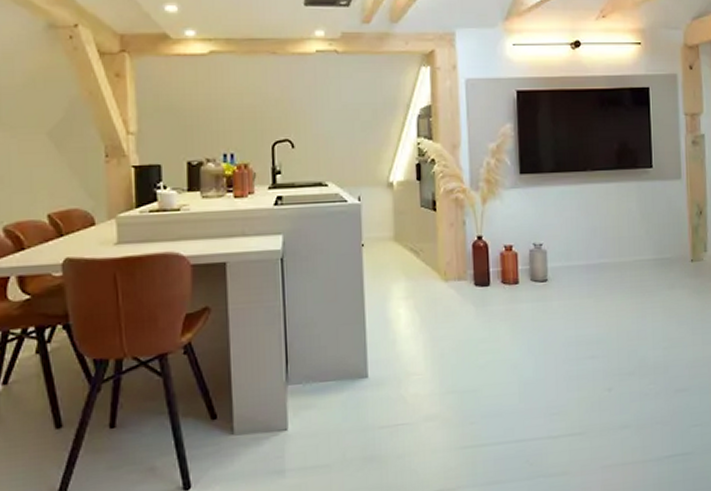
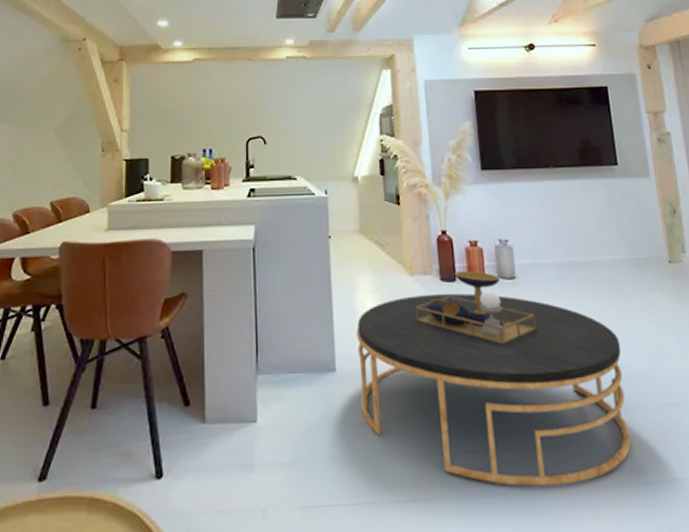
coffee table: none [389,275,643,471] -> present [356,271,632,487]

